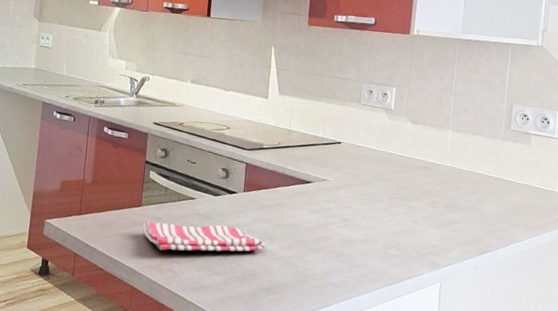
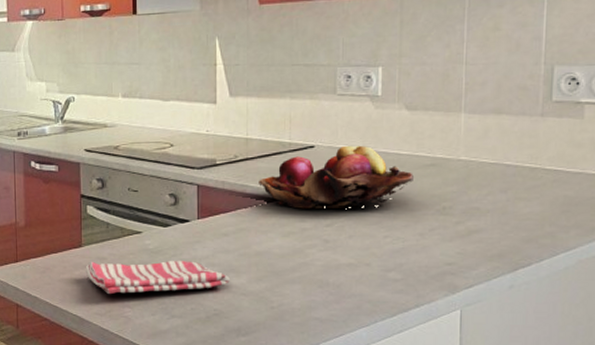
fruit basket: none [296,145,413,195] -> present [259,145,413,209]

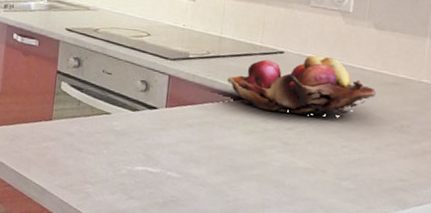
dish towel: present [85,260,230,295] -> none [52,135,190,175]

